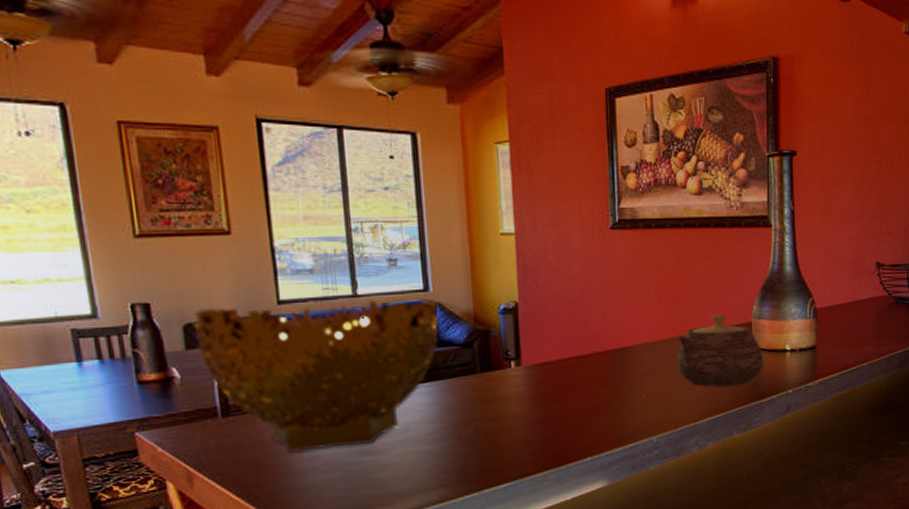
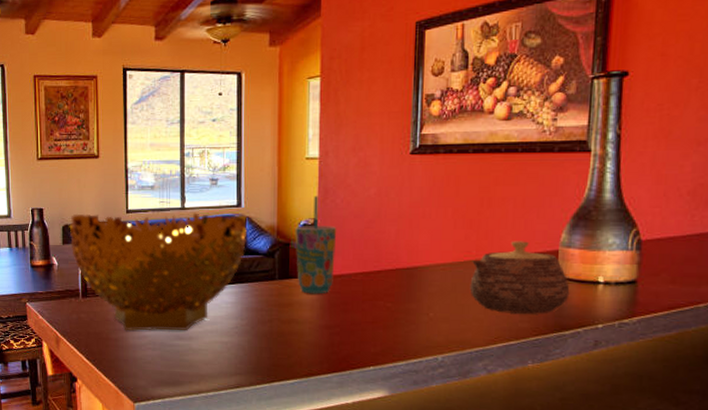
cup: none [494,276,541,386] -> present [295,196,337,294]

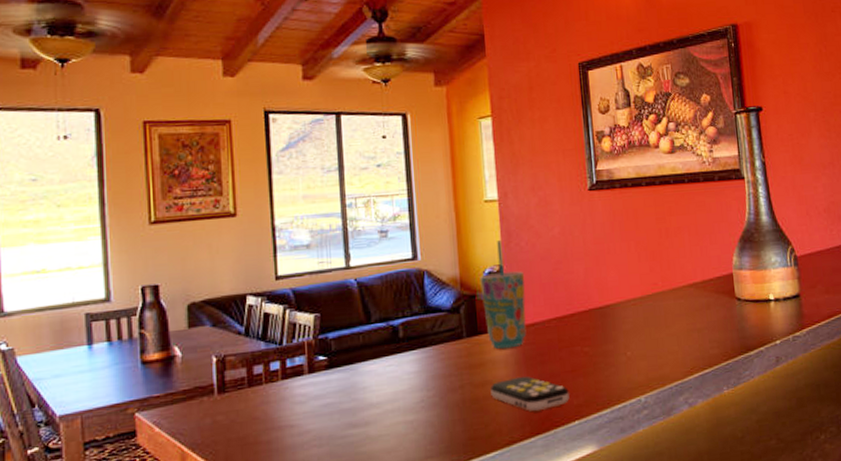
decorative bowl: present [69,212,248,331] -> none [197,269,427,429]
remote control: none [295,320,368,353] -> present [490,376,569,412]
teapot: present [469,241,570,314] -> none [659,267,749,342]

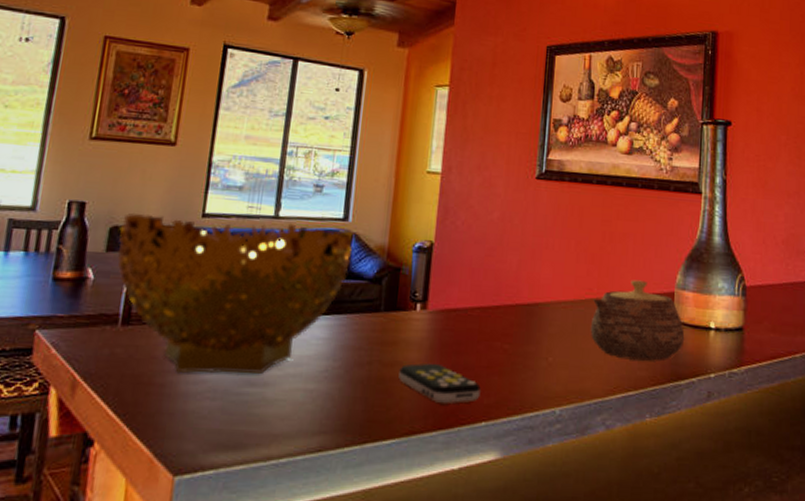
decorative bowl: none [197,269,427,429] -> present [117,212,353,374]
cup: present [480,240,527,349] -> none [406,215,455,331]
teapot: none [659,267,749,342] -> present [590,280,685,361]

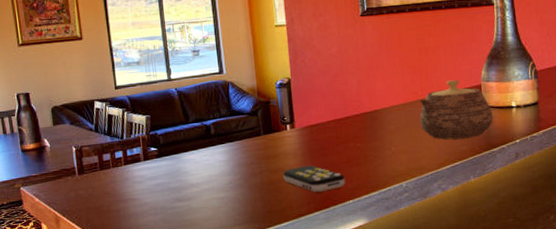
decorative bowl: present [117,212,353,374] -> none [58,81,231,201]

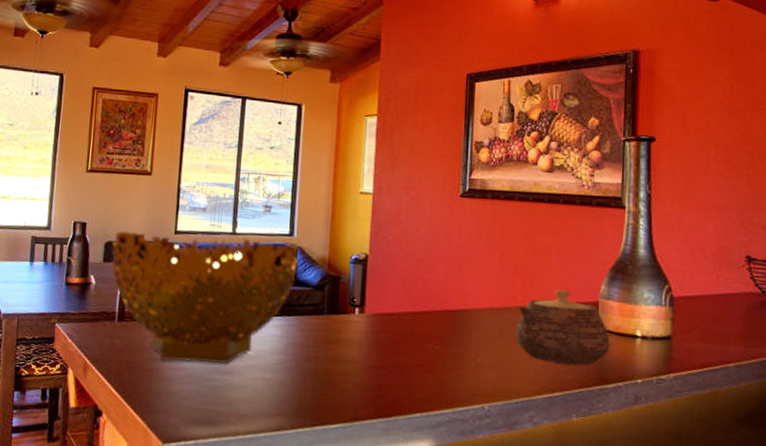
decorative bowl: none [58,81,231,201] -> present [112,230,298,364]
remote control: present [283,165,345,193] -> none [342,360,415,396]

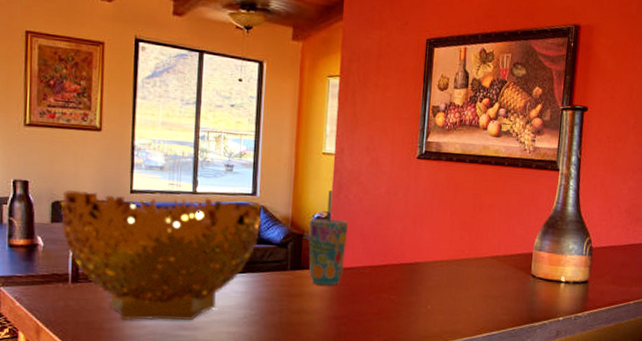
cup: none [346,231,388,333] -> present [308,190,349,286]
teapot: present [515,289,610,366] -> none [462,243,540,308]

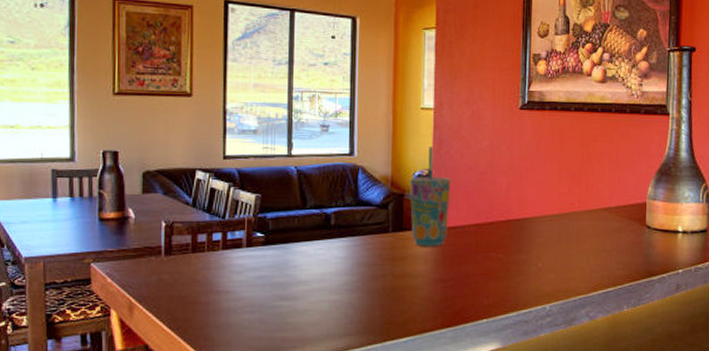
decorative bowl: present [60,189,262,321] -> none [151,158,360,293]

